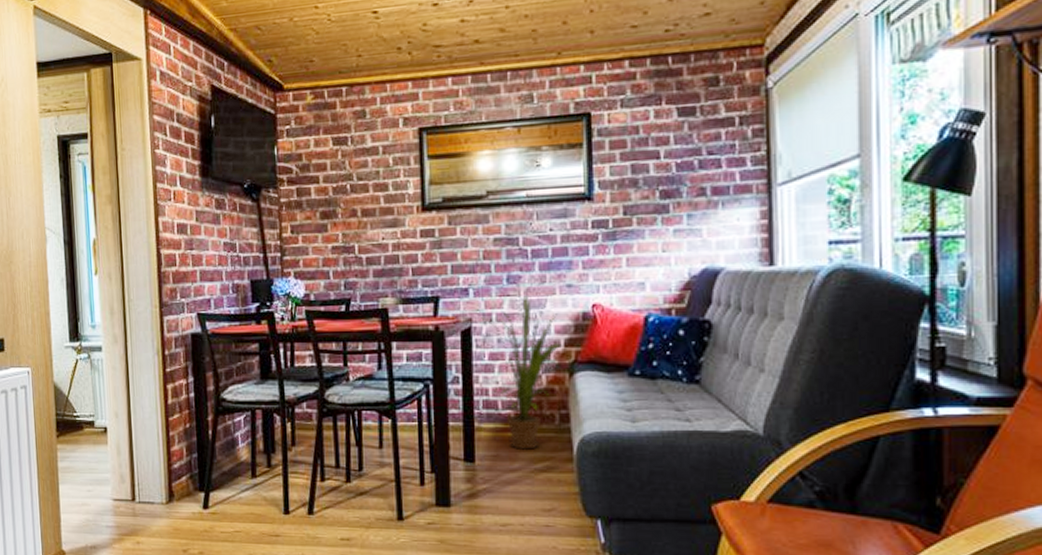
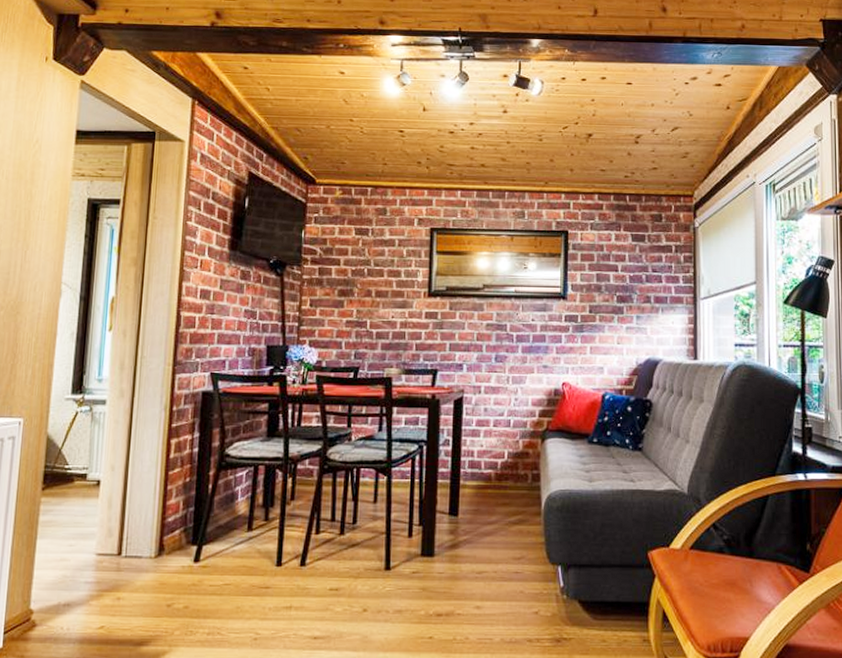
house plant: present [481,294,561,450] -> none [471,372,536,505]

